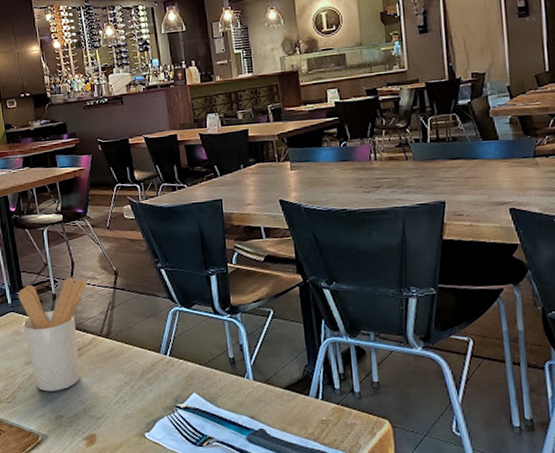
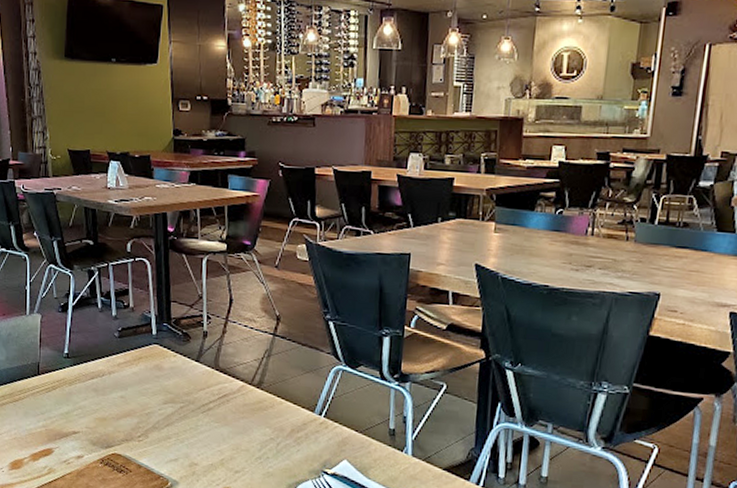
utensil holder: present [18,277,87,392] -> none [164,315,245,437]

